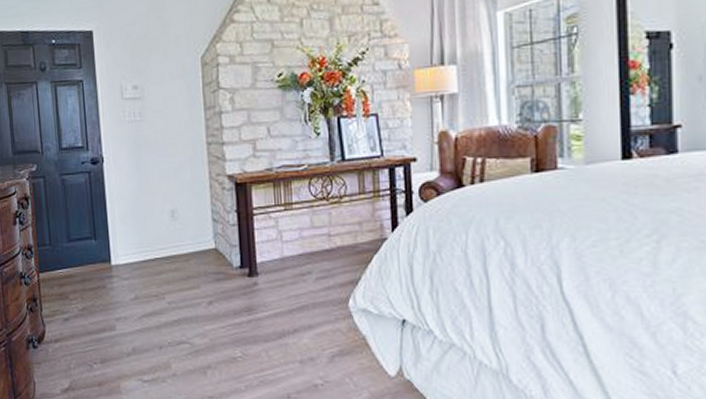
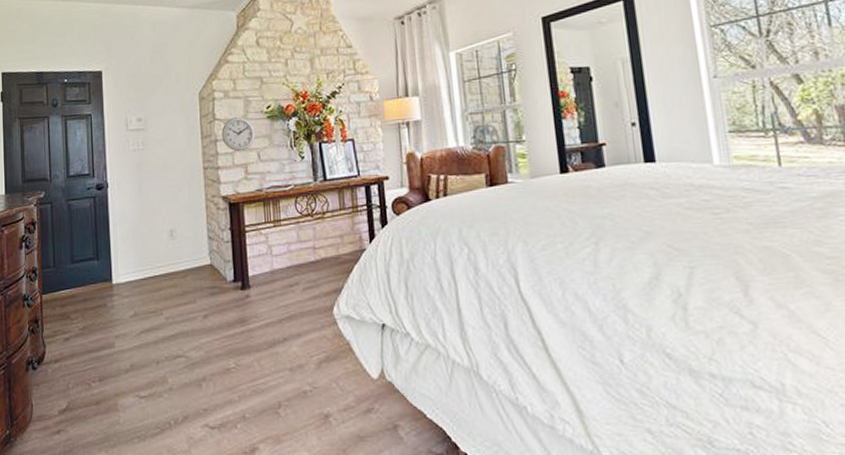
wall clock: none [226,86,265,126] -> present [221,117,255,152]

